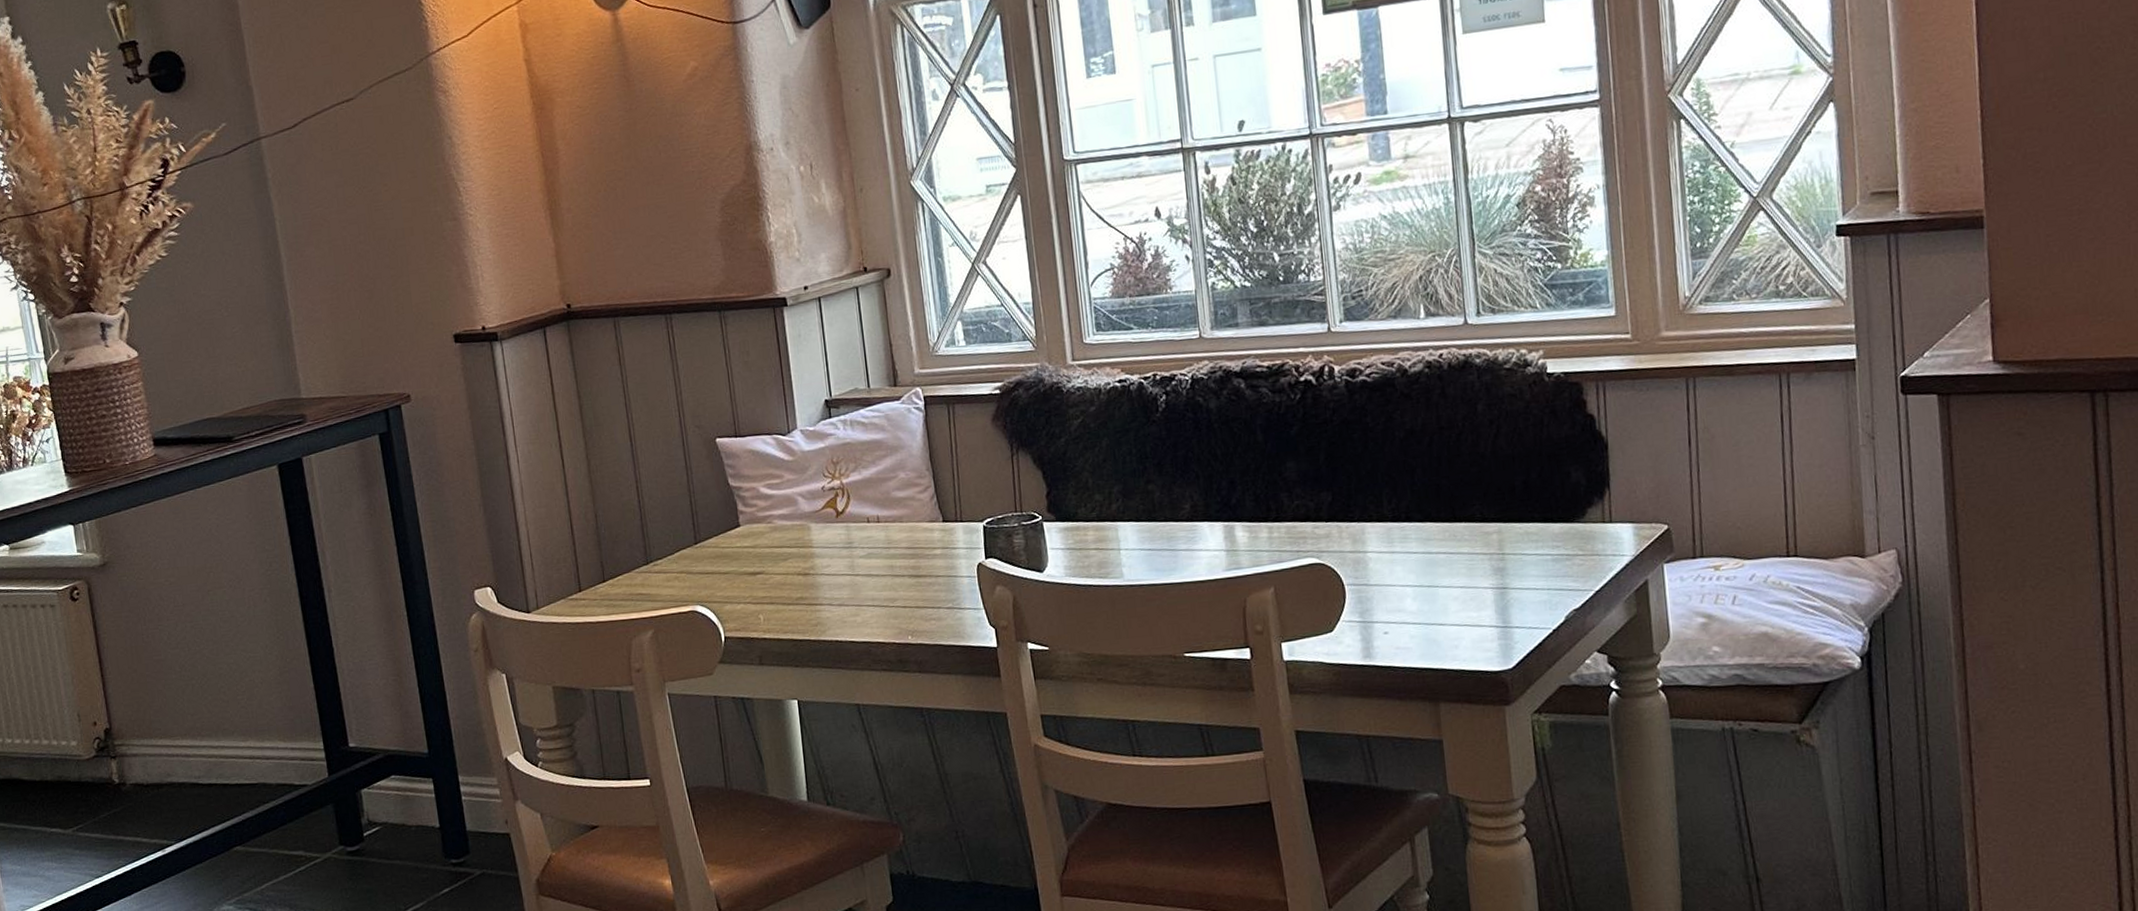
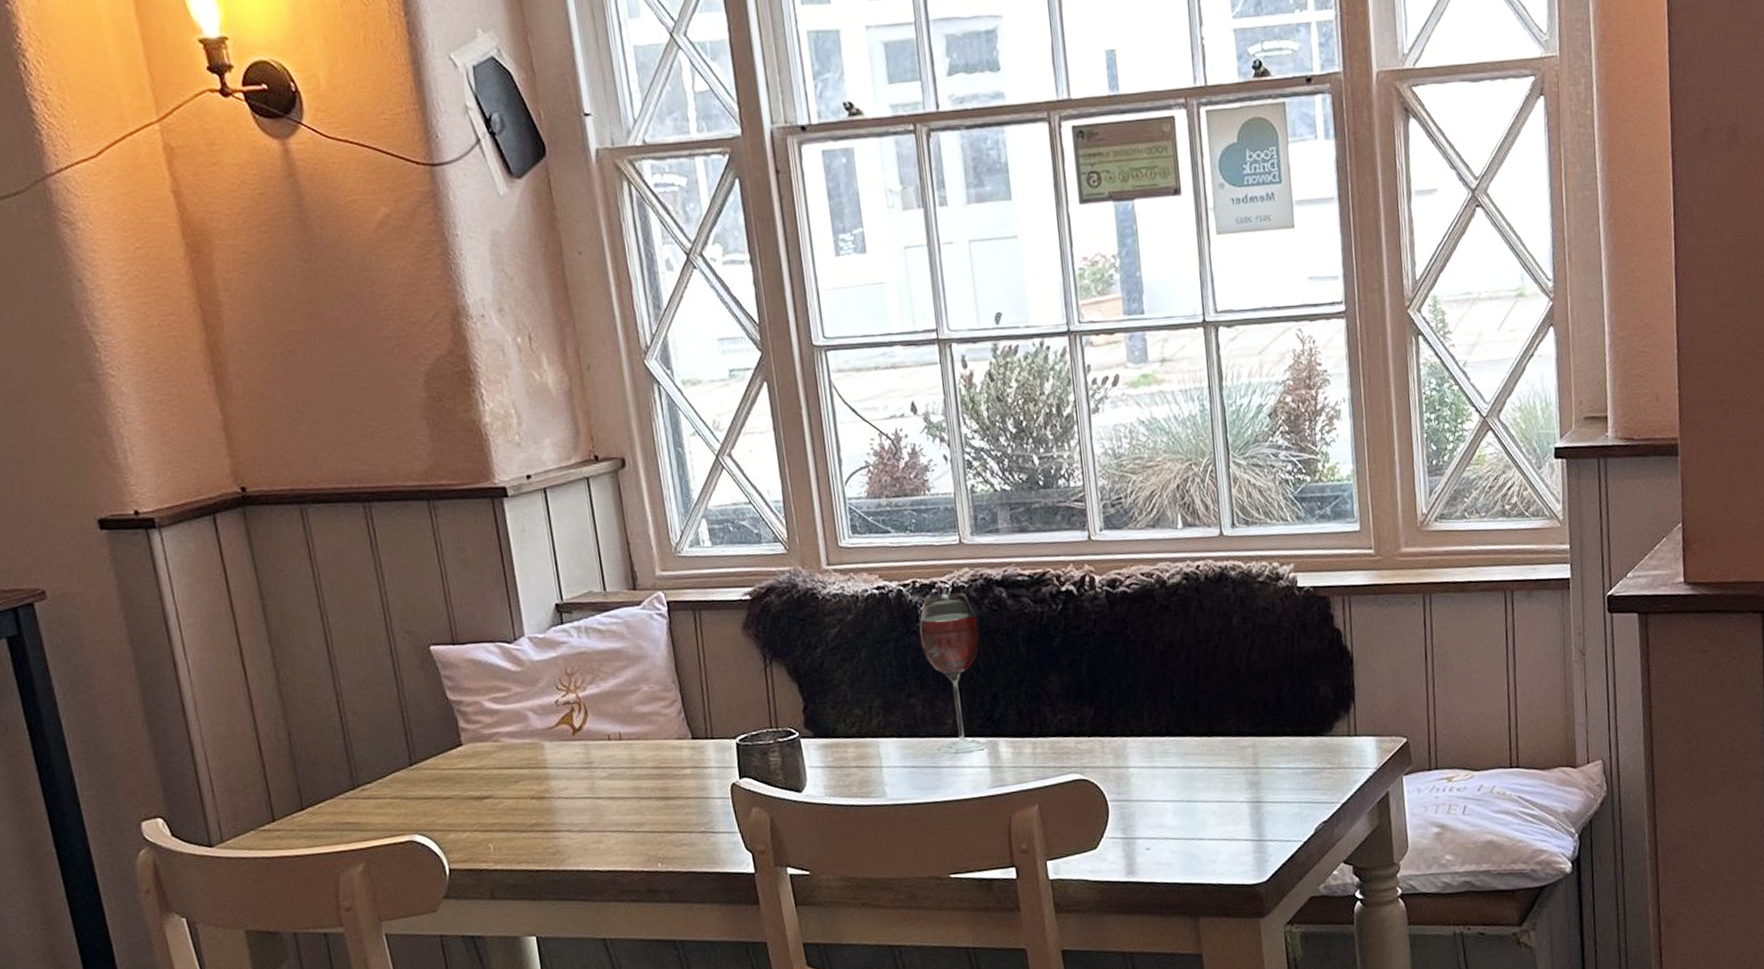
wineglass: none [1158,384,1224,538] -> present [918,593,988,754]

